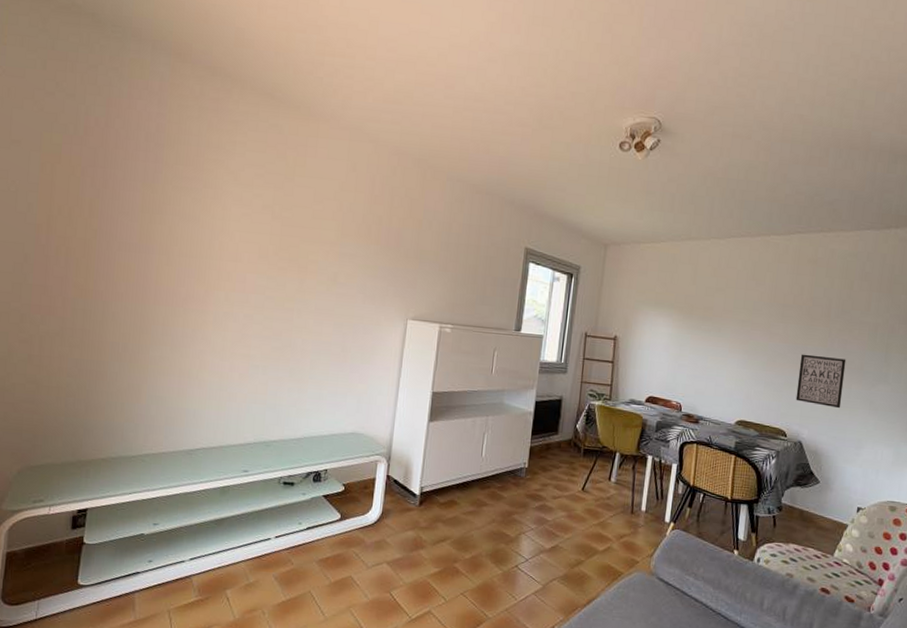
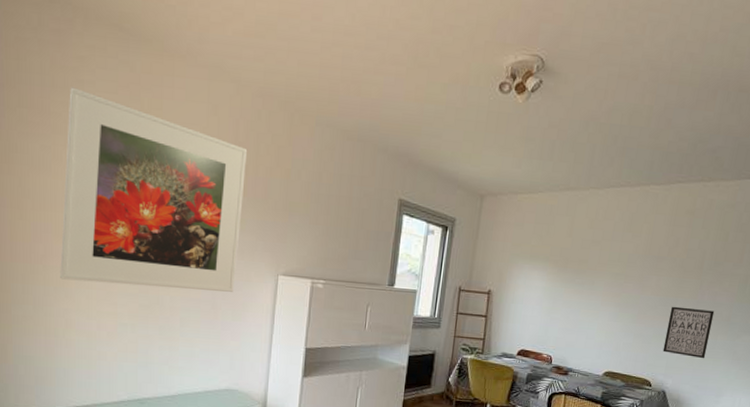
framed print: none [199,147,381,336] -> present [60,87,247,292]

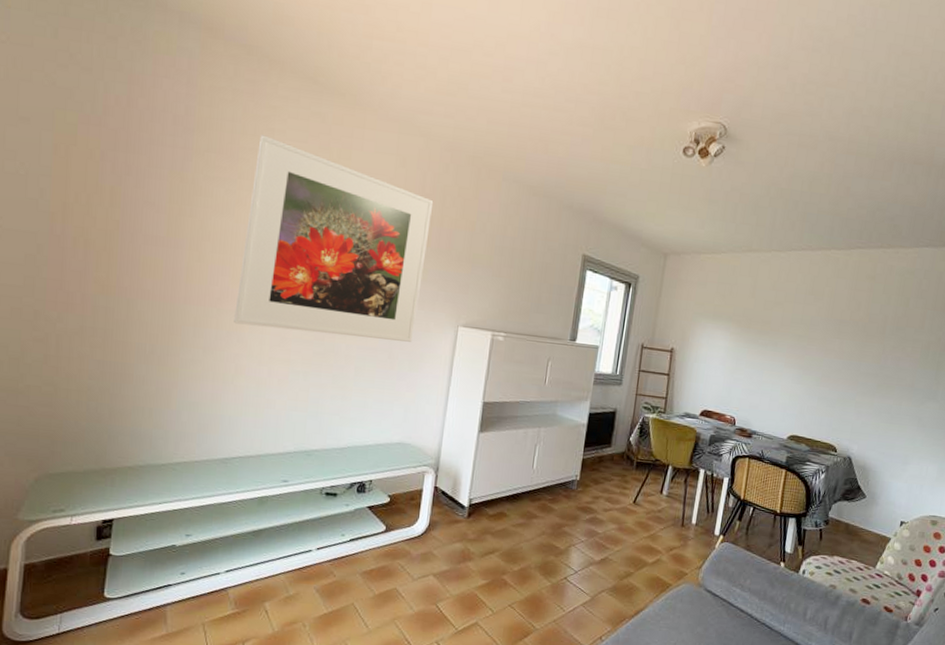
wall art: present [662,306,715,359] -> none [847,370,899,425]

